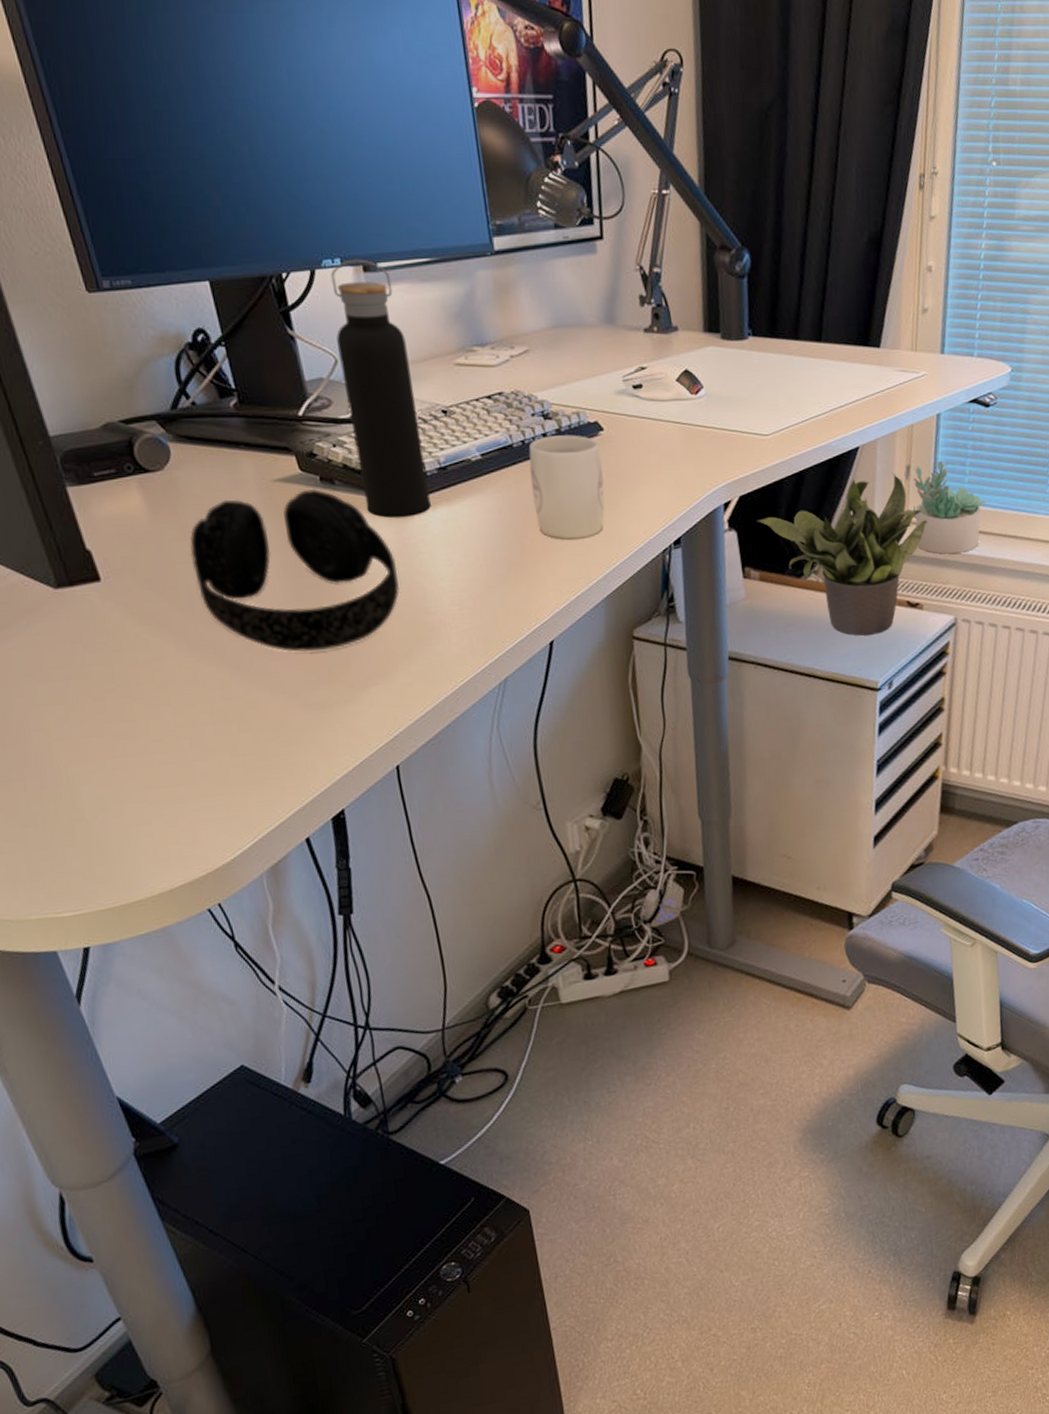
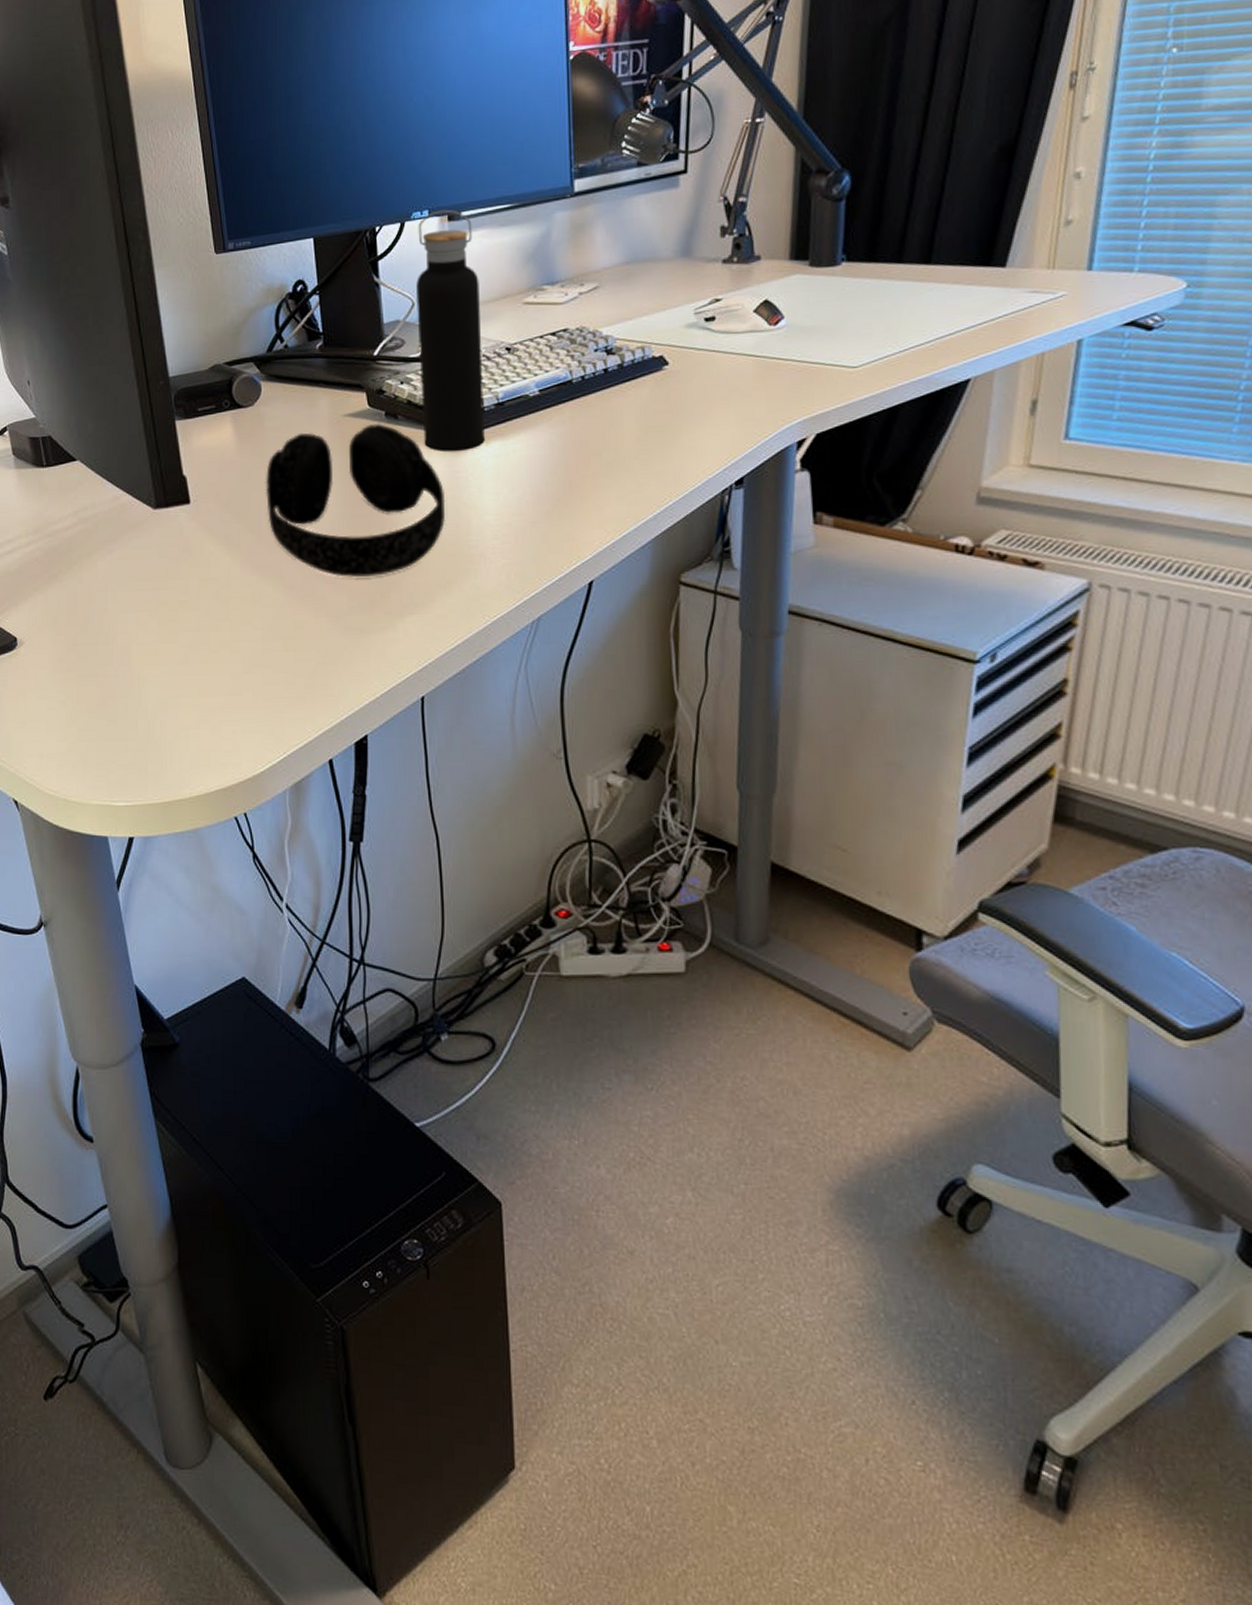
mug: present [529,435,605,541] -> none [586,370,664,478]
potted plant: present [756,472,927,636] -> none [835,408,1057,597]
succulent plant: present [914,460,987,554] -> none [1040,394,1144,505]

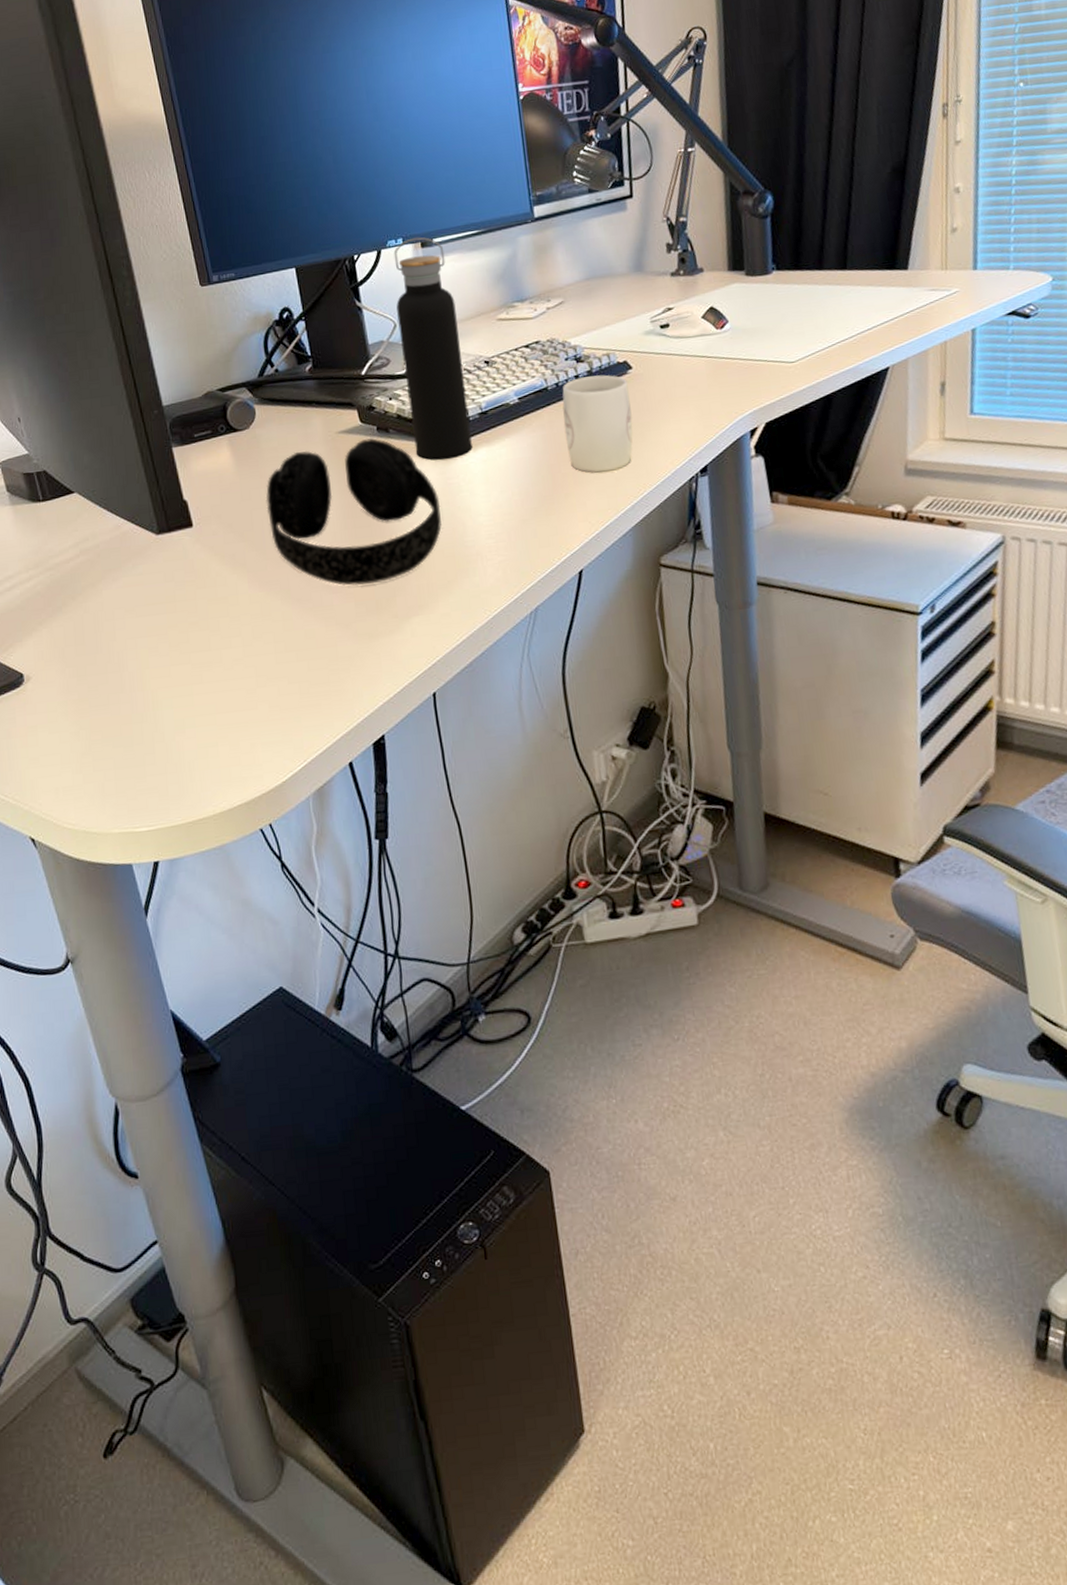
mug: none [586,370,664,478] -> present [562,375,633,474]

